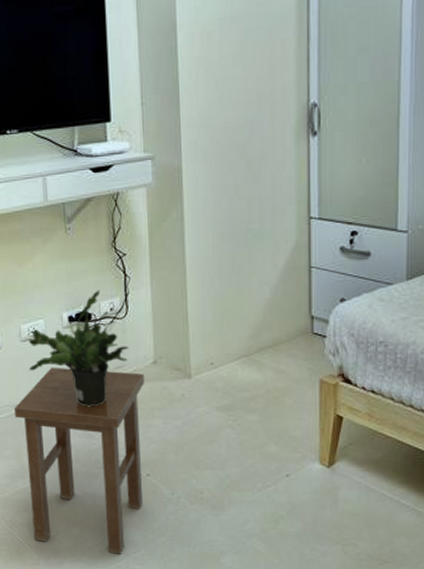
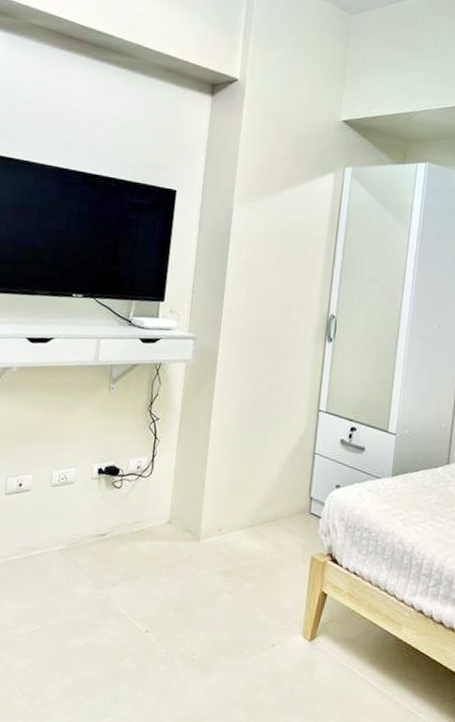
stool: present [15,367,145,554] -> none [27,514,159,711]
potted plant: present [29,290,129,407] -> none [53,447,148,558]

